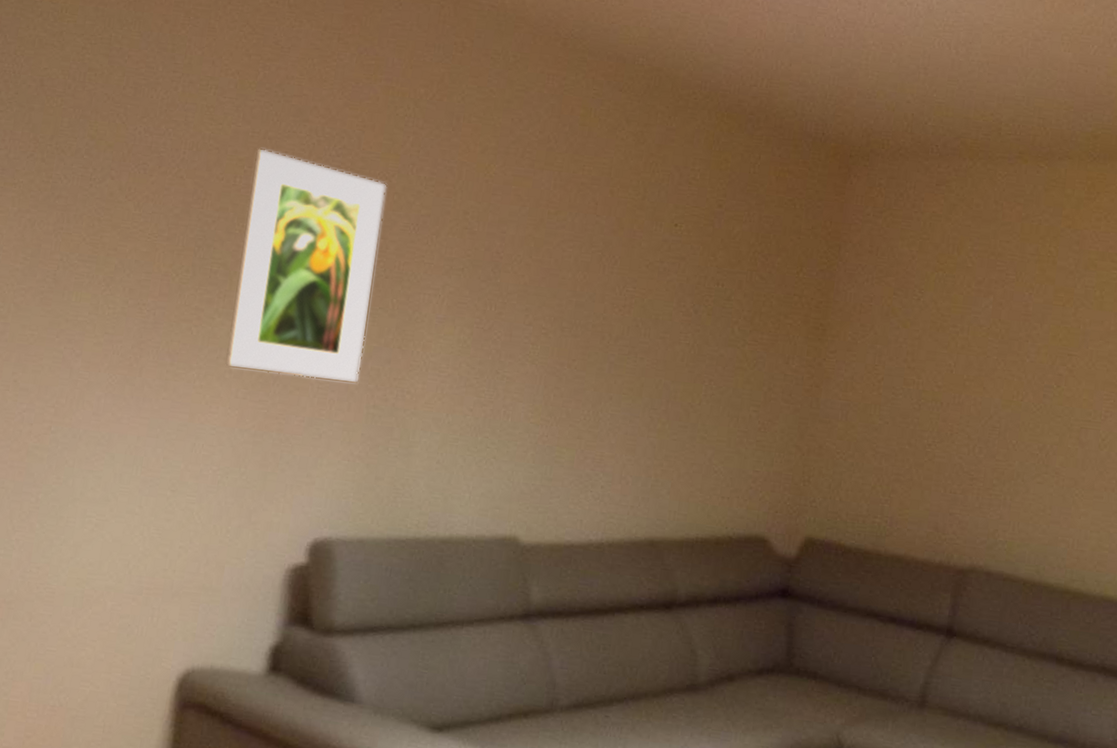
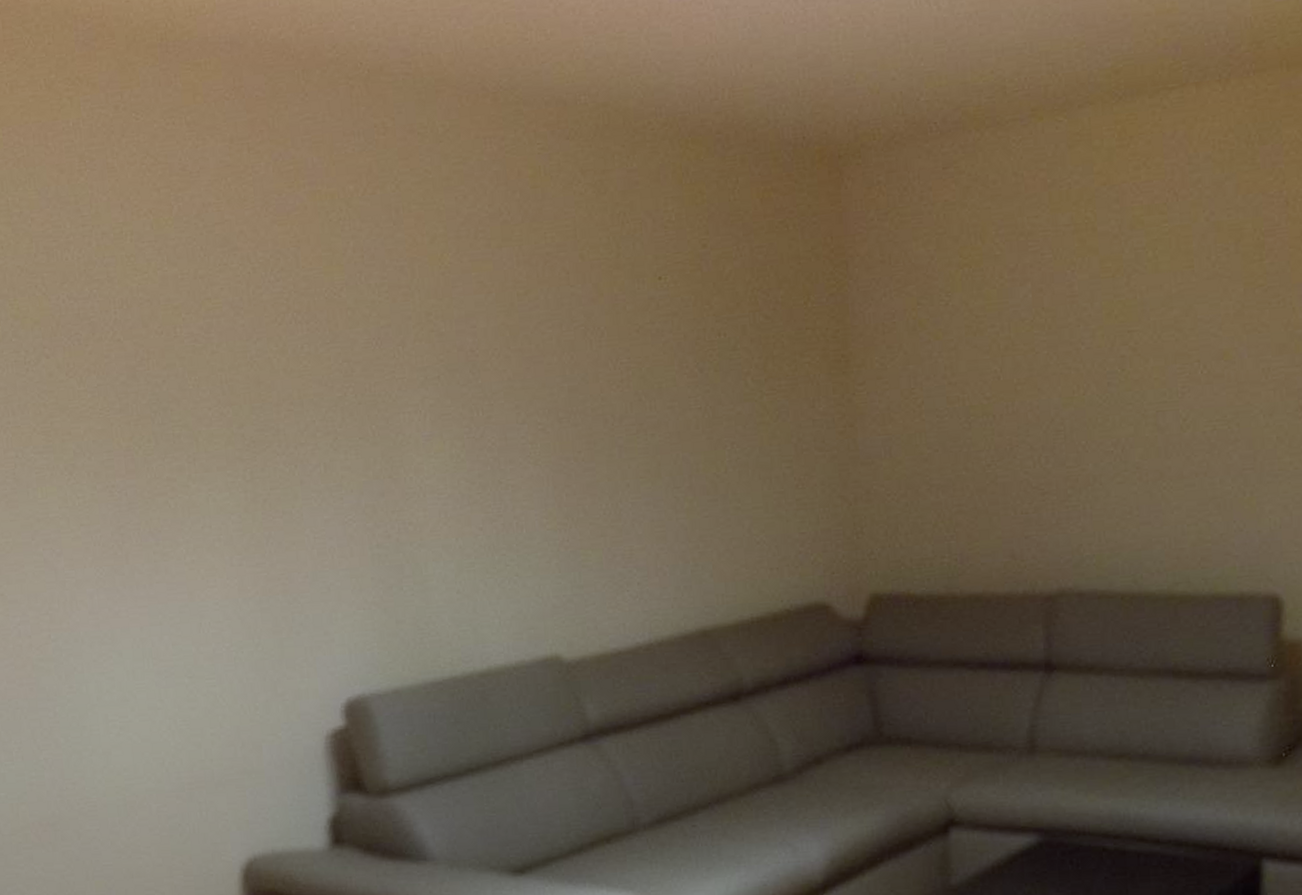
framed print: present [224,148,387,384] -> none [189,289,355,535]

